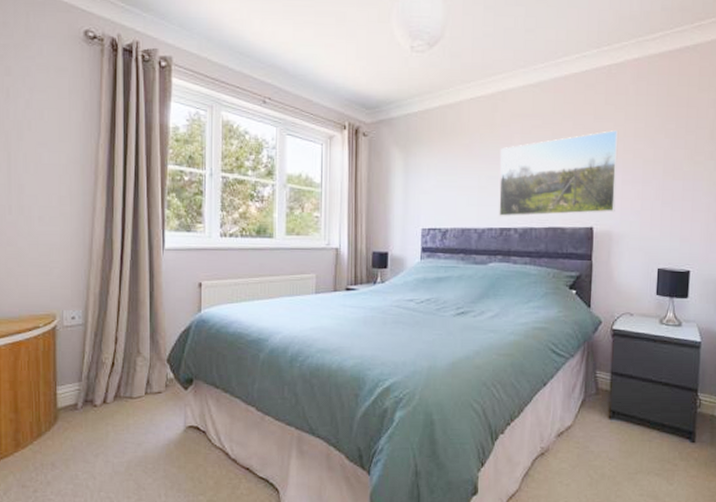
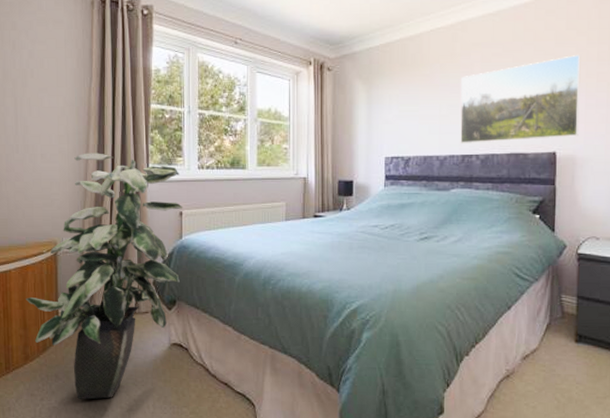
indoor plant: none [17,216,203,490] -> present [25,153,183,400]

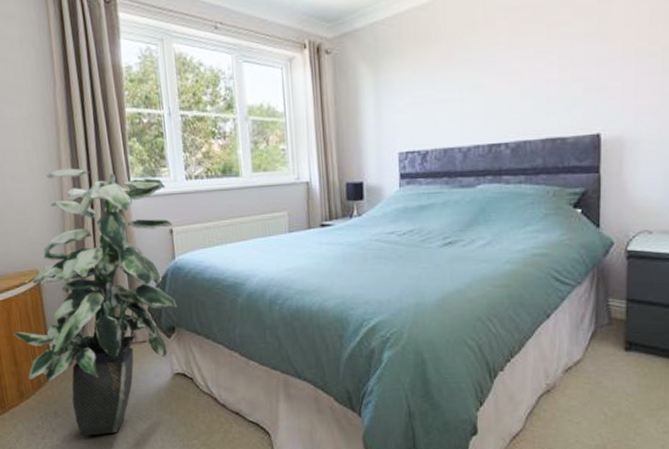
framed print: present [460,55,581,143] -> none [485,13,630,130]

